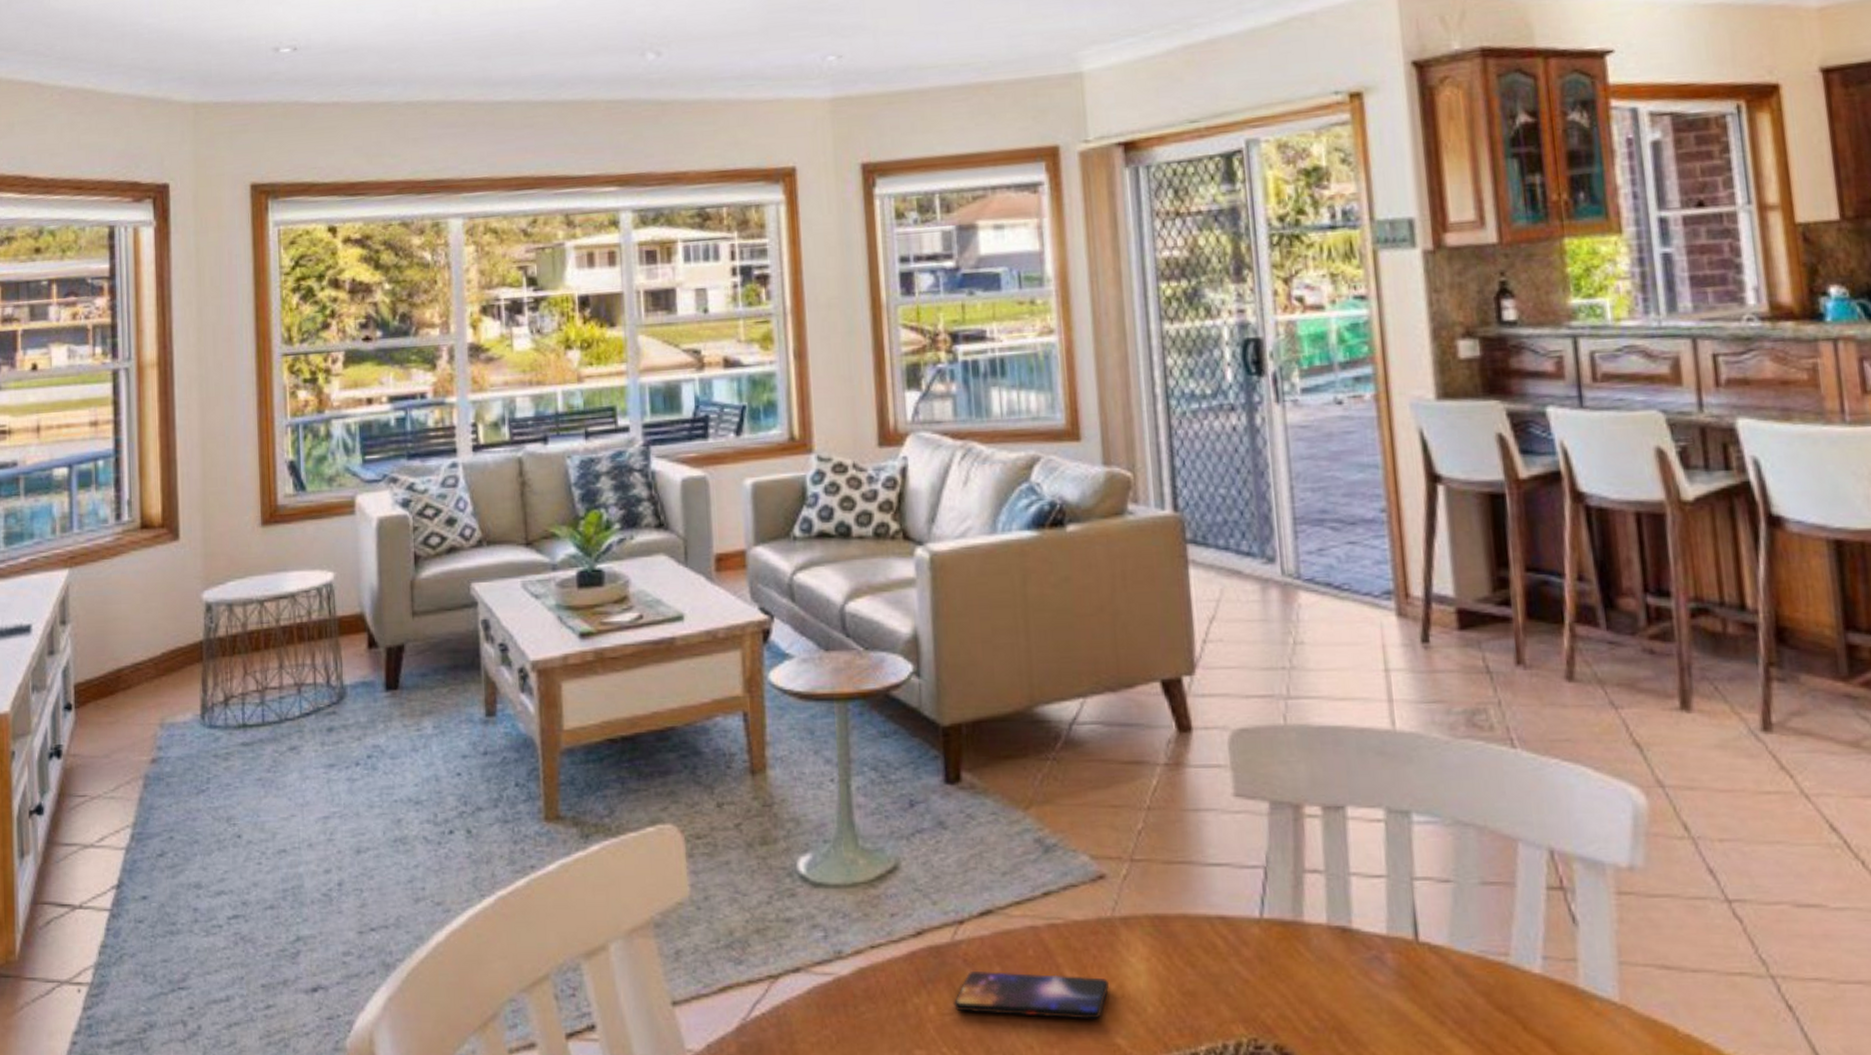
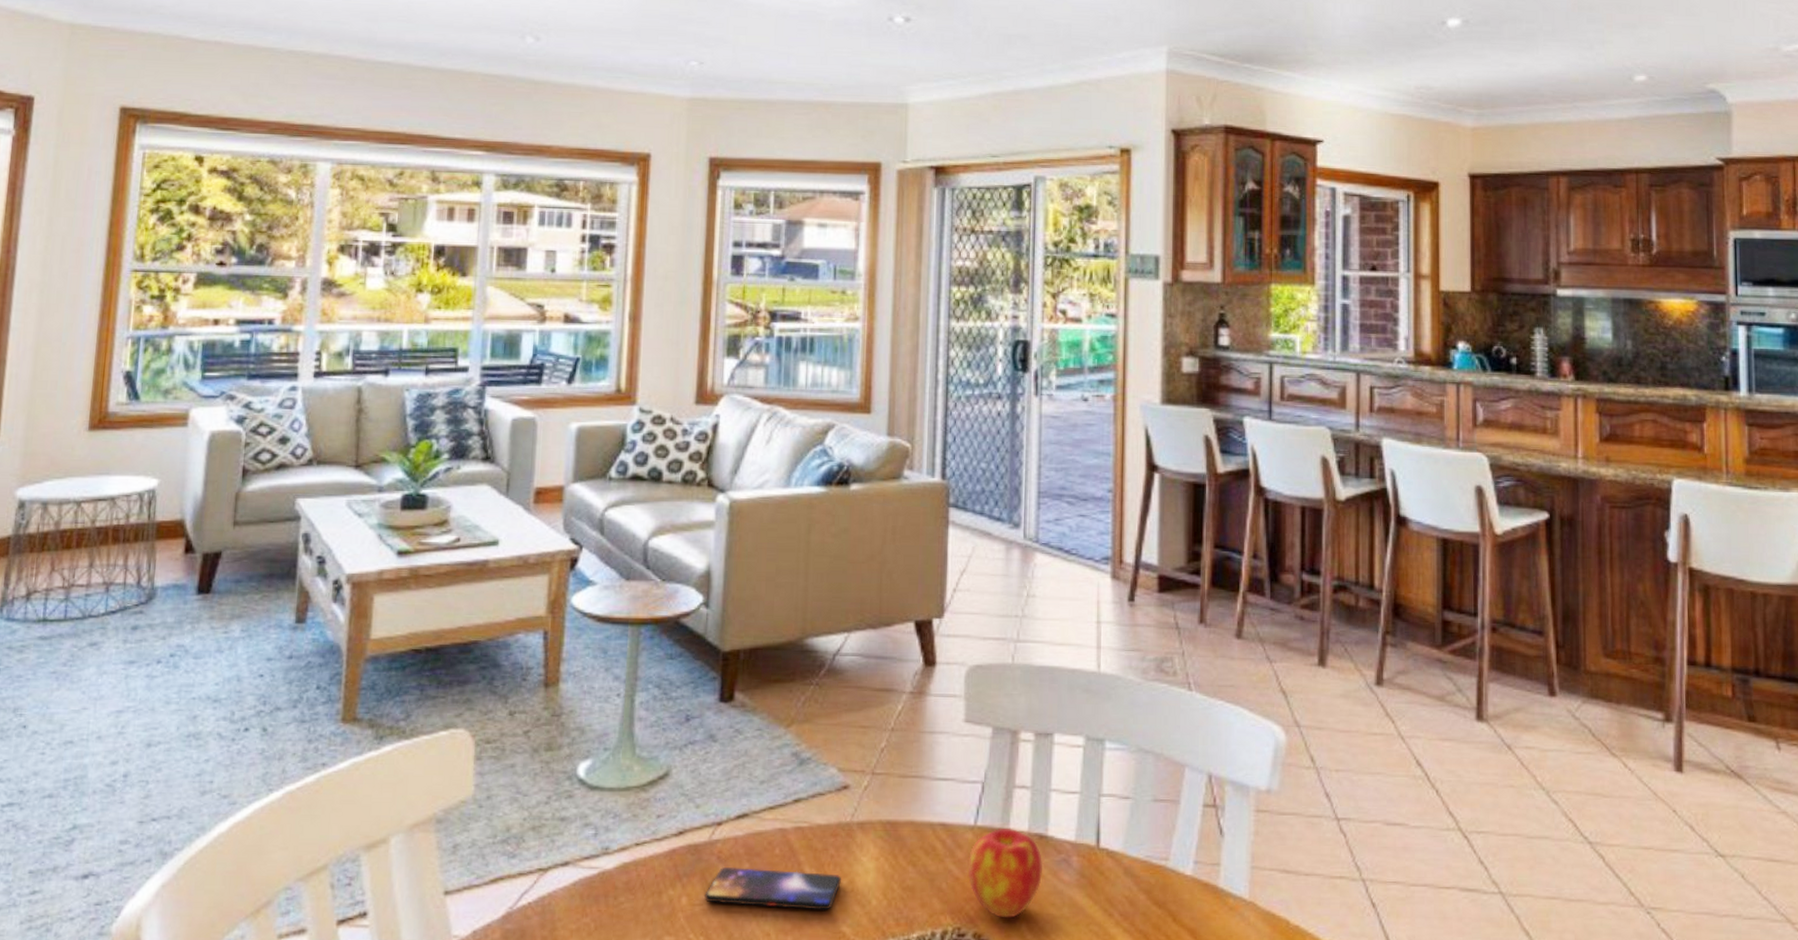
apple: none [1257,920,1351,1027] -> present [967,827,1043,918]

